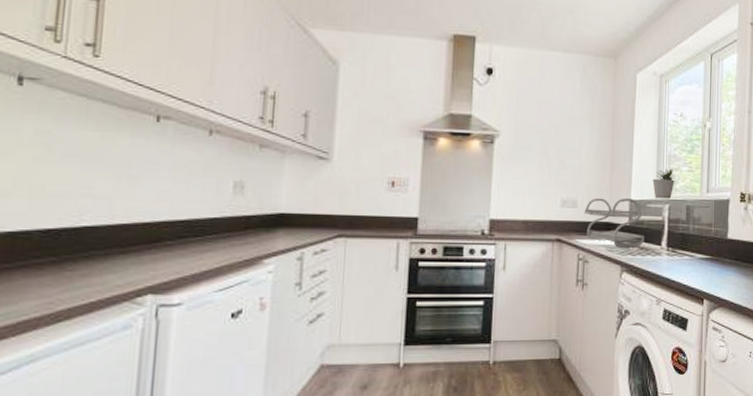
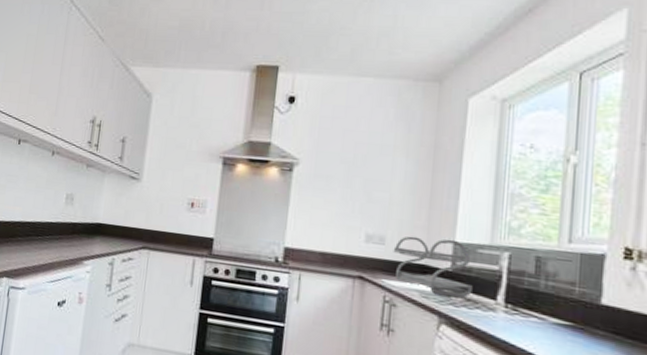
potted plant: present [652,167,675,199] -> none [486,208,520,246]

